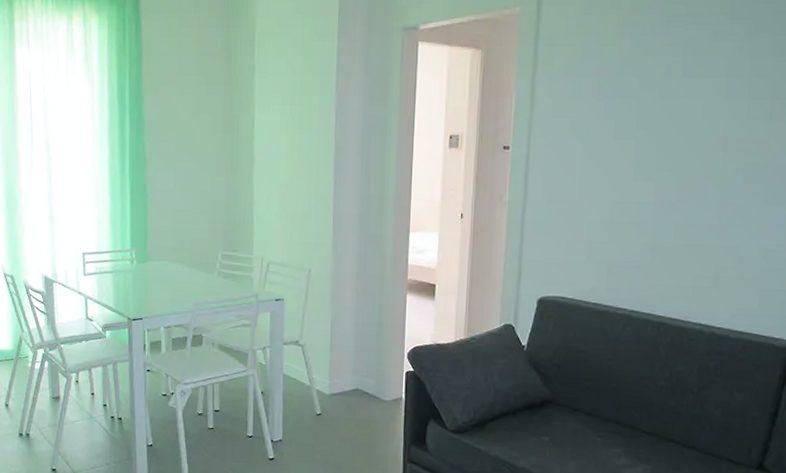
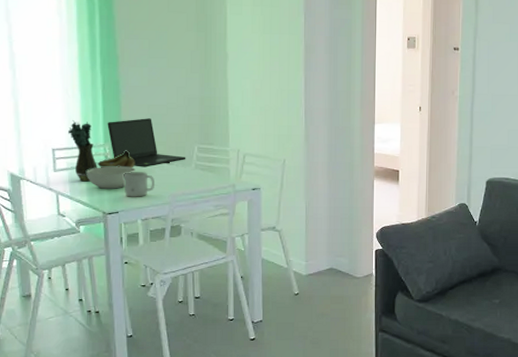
vase: none [97,224,124,287] -> present [67,120,97,182]
bowl: none [112,271,160,295] -> present [85,166,135,189]
fruit: none [124,255,160,275] -> present [97,150,136,168]
laptop: none [134,223,210,274] -> present [107,118,186,167]
mug: none [148,278,179,305] -> present [123,172,156,198]

